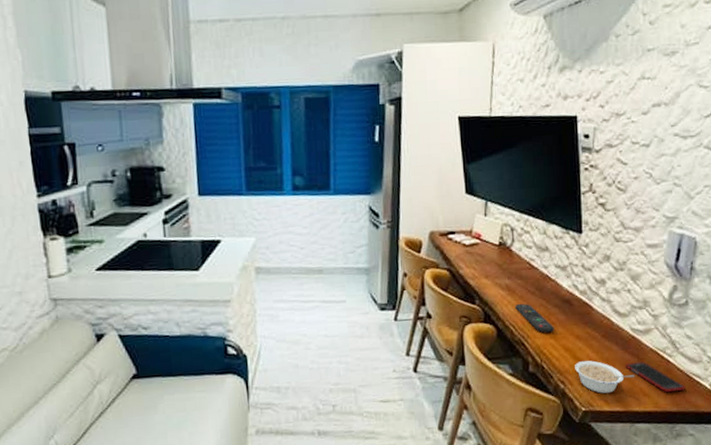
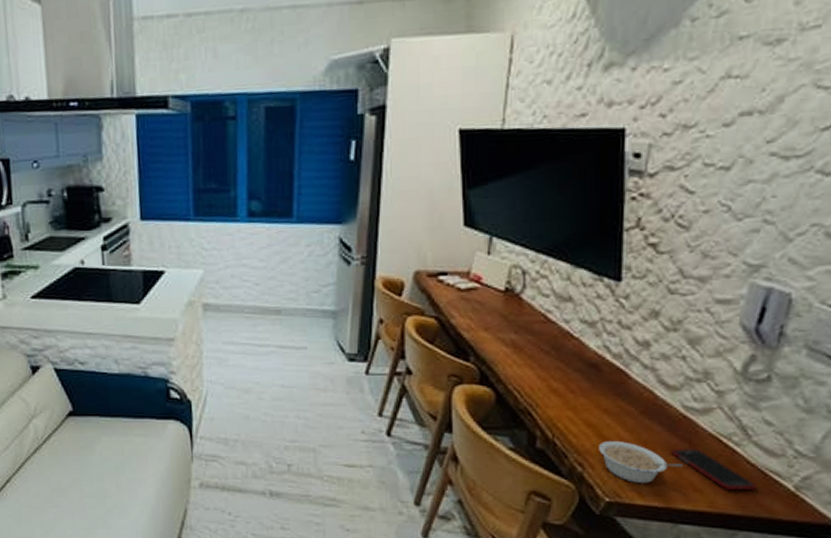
remote control: present [515,304,554,333] -> none [522,365,574,403]

